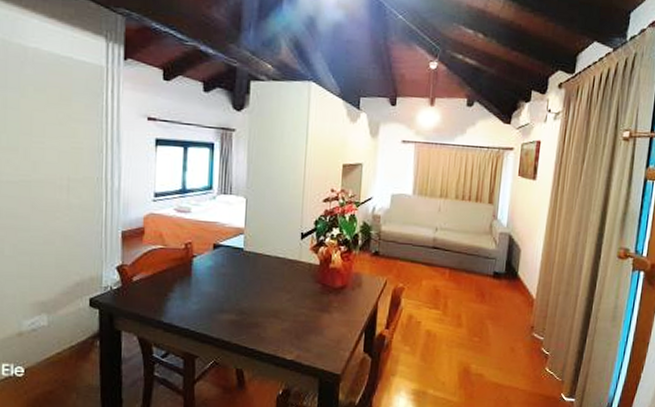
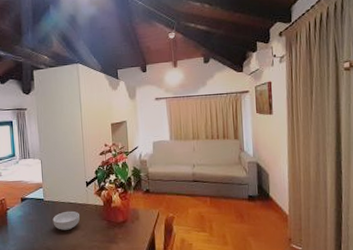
cereal bowl: none [252,267,287,291] -> present [53,210,80,230]

